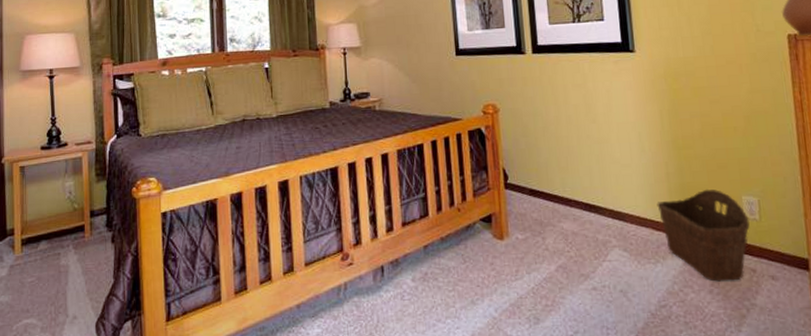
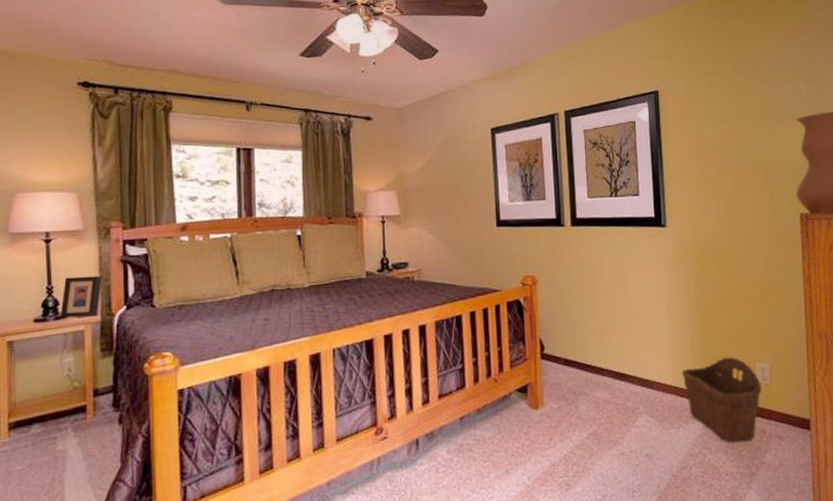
picture frame: none [62,107,96,146] -> present [60,275,102,318]

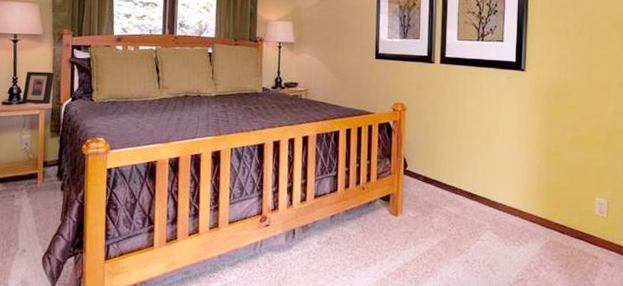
wicker basket: present [681,356,762,443] -> none [526,189,598,264]

